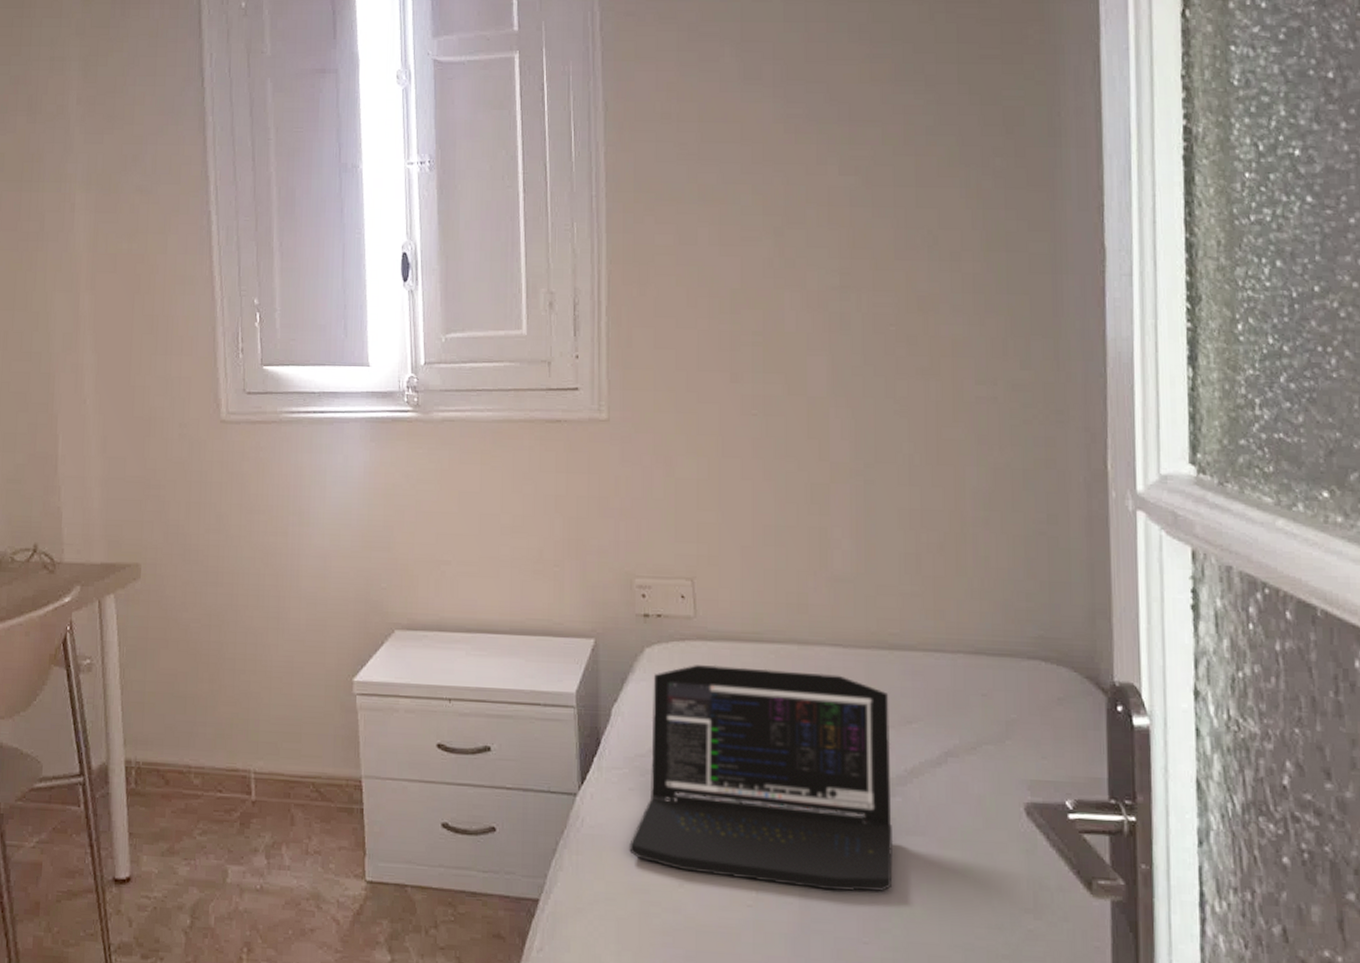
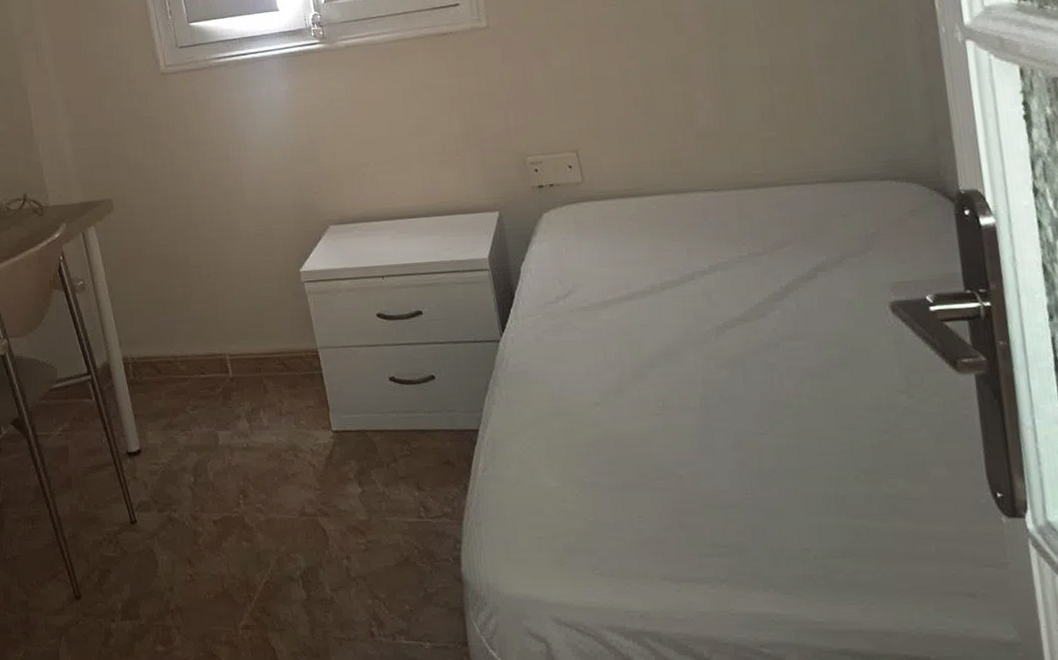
laptop: present [629,664,894,892] -> none [549,215,779,395]

